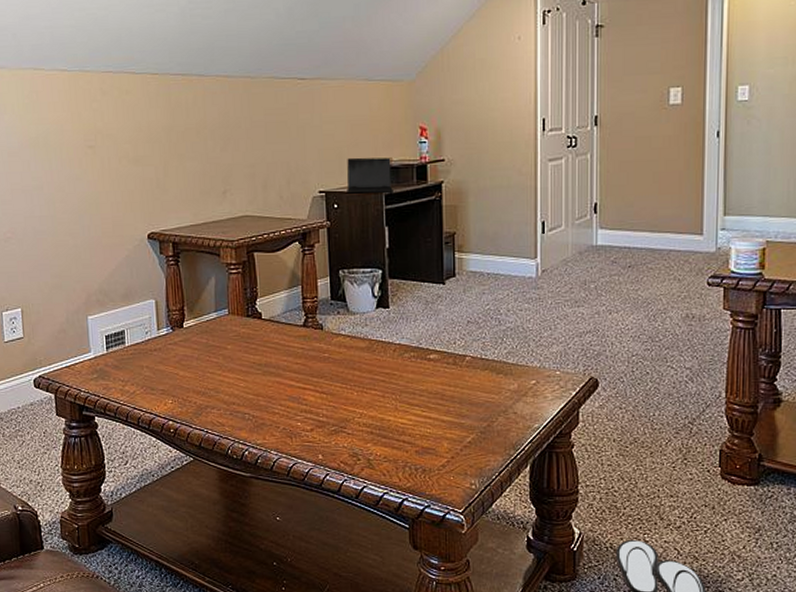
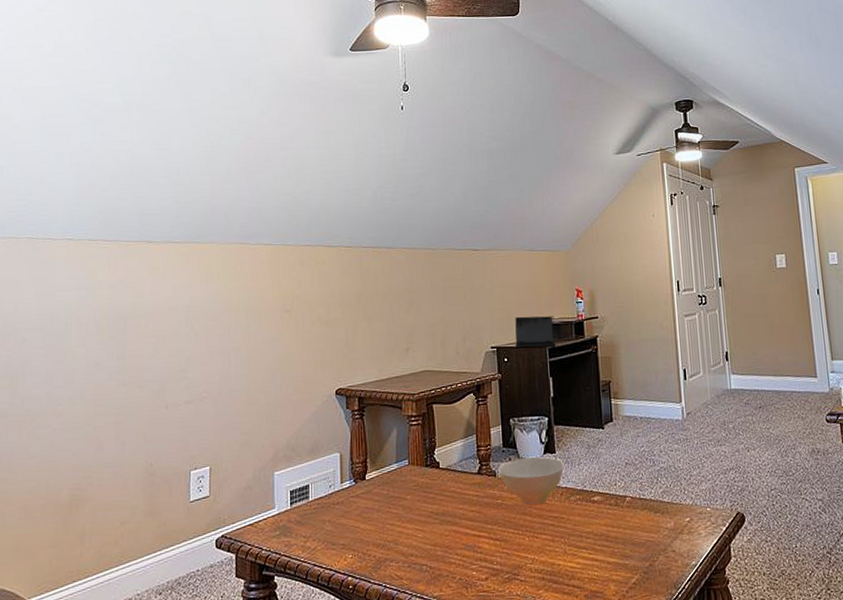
bowl: none [327,312,398,360] -> present [500,457,564,506]

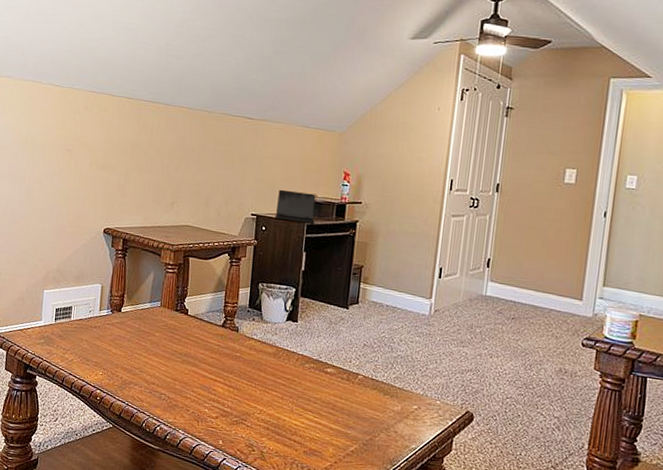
bowl: present [500,457,564,506] -> none [242,321,304,365]

